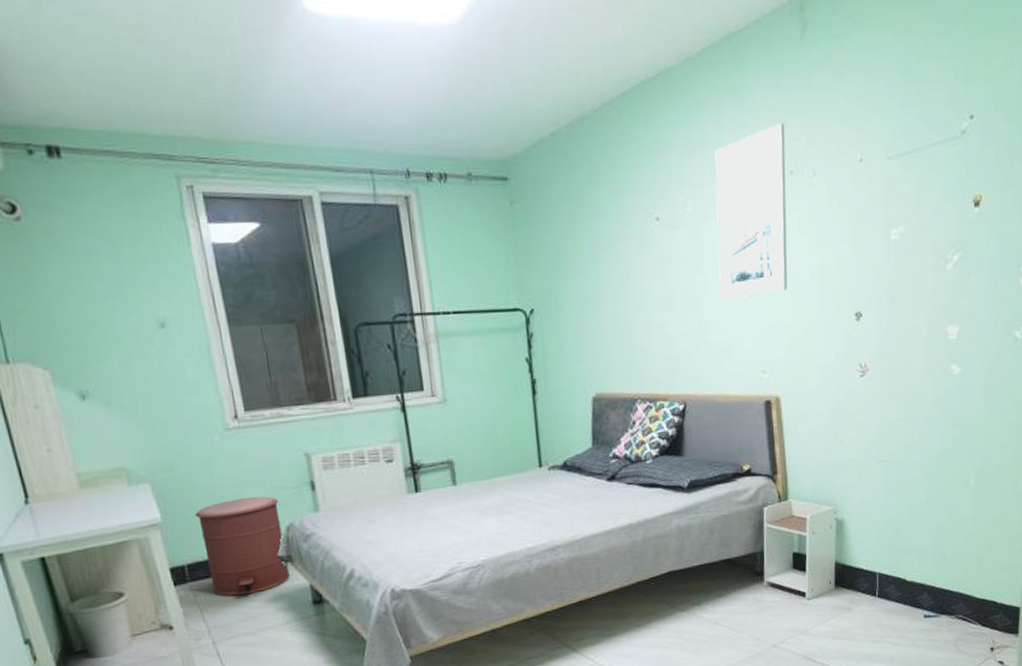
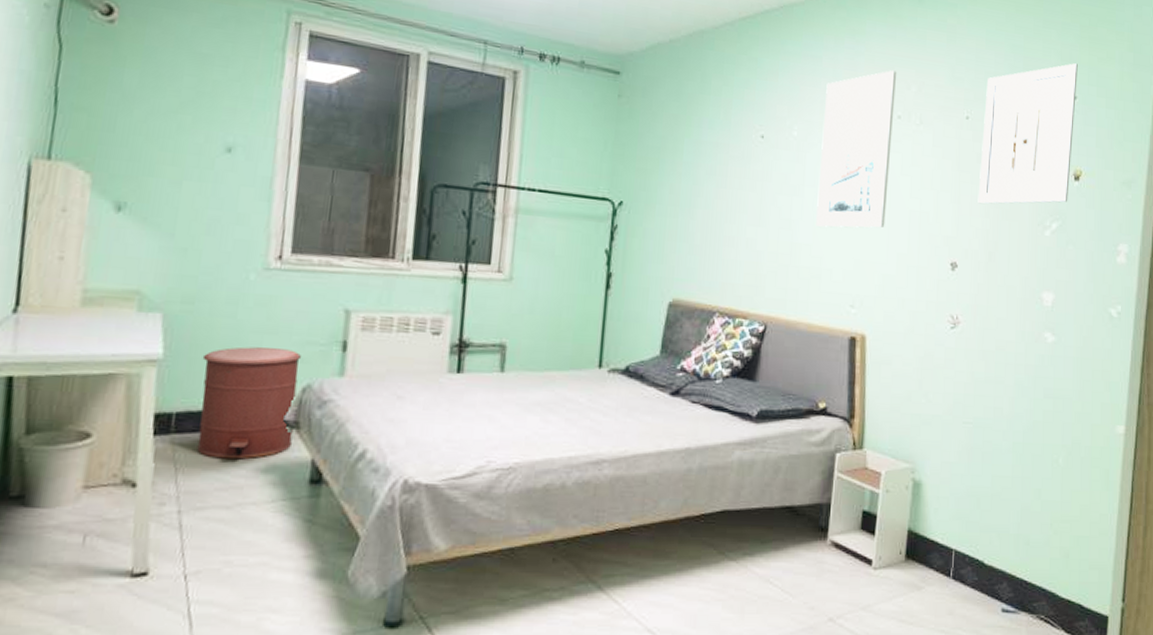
wall art: none [877,78,974,249] -> present [978,63,1078,204]

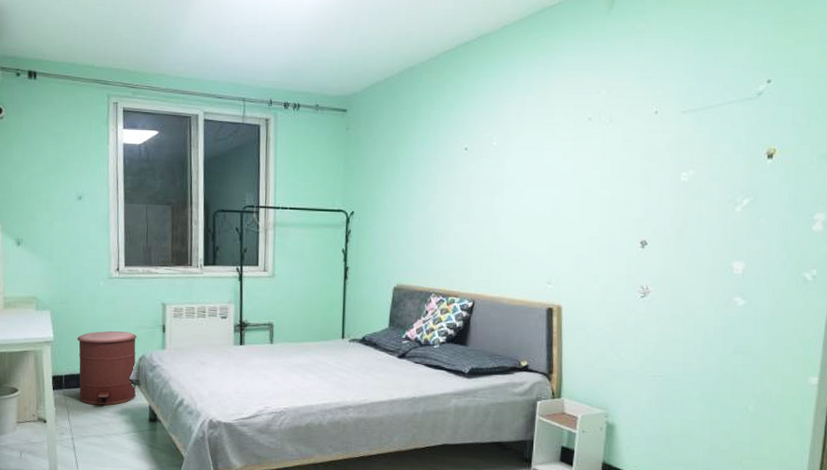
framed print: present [816,70,897,228] -> none [515,79,587,219]
wall art: present [978,63,1078,204] -> none [667,49,773,188]

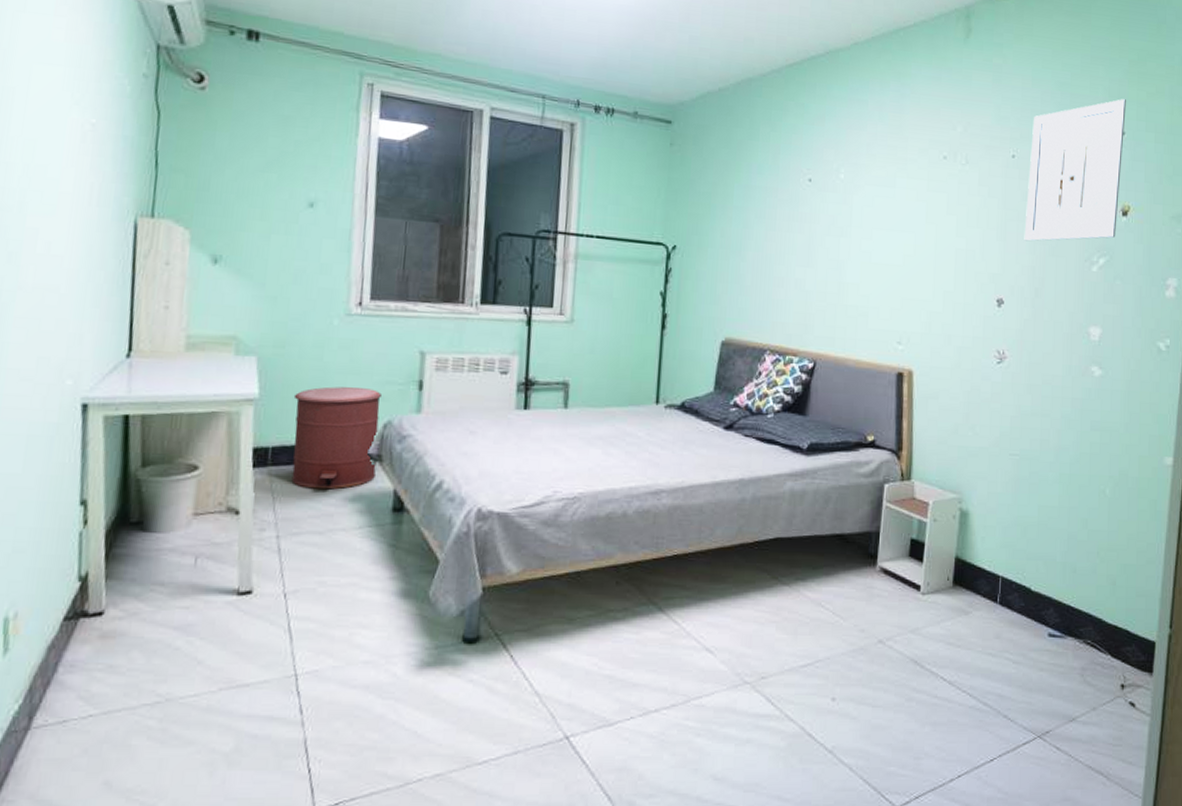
wall art: none [667,49,773,188] -> present [1024,99,1126,241]

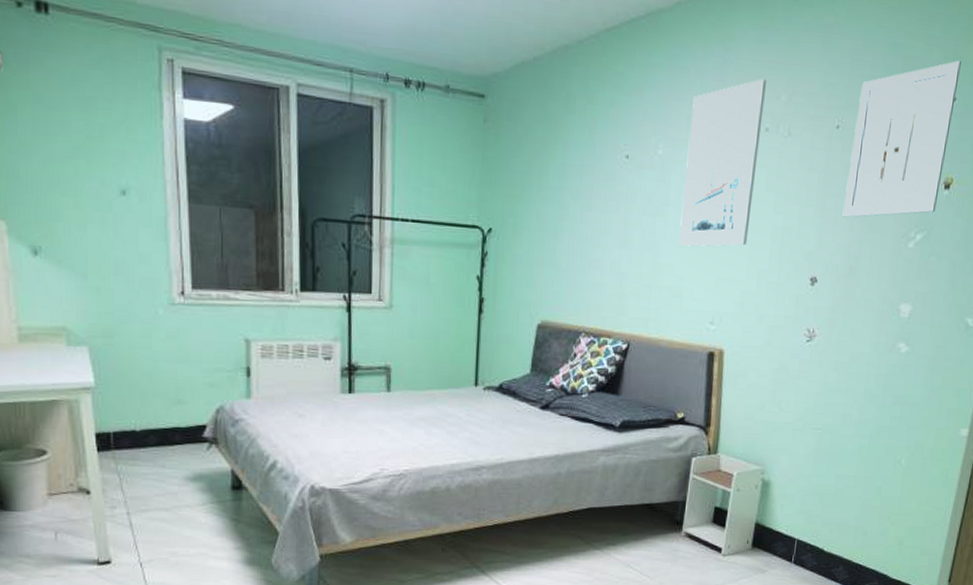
trash can: present [291,386,381,489] -> none [128,374,213,470]
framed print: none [863,111,943,267] -> present [679,79,767,247]

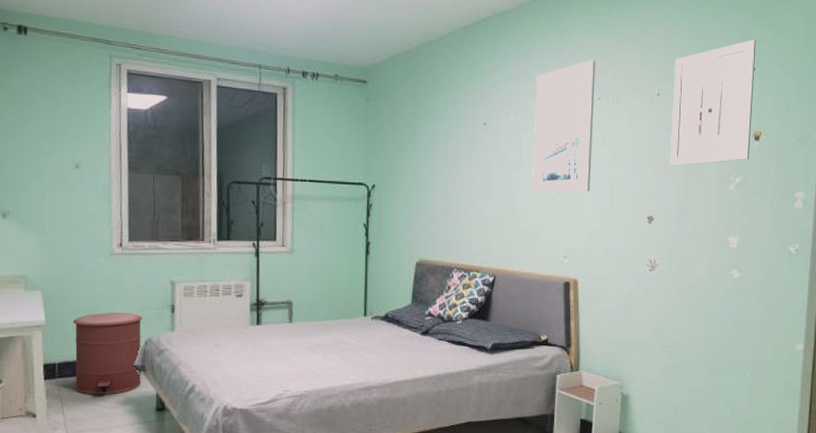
trash can: none [128,374,213,470] -> present [72,313,142,395]

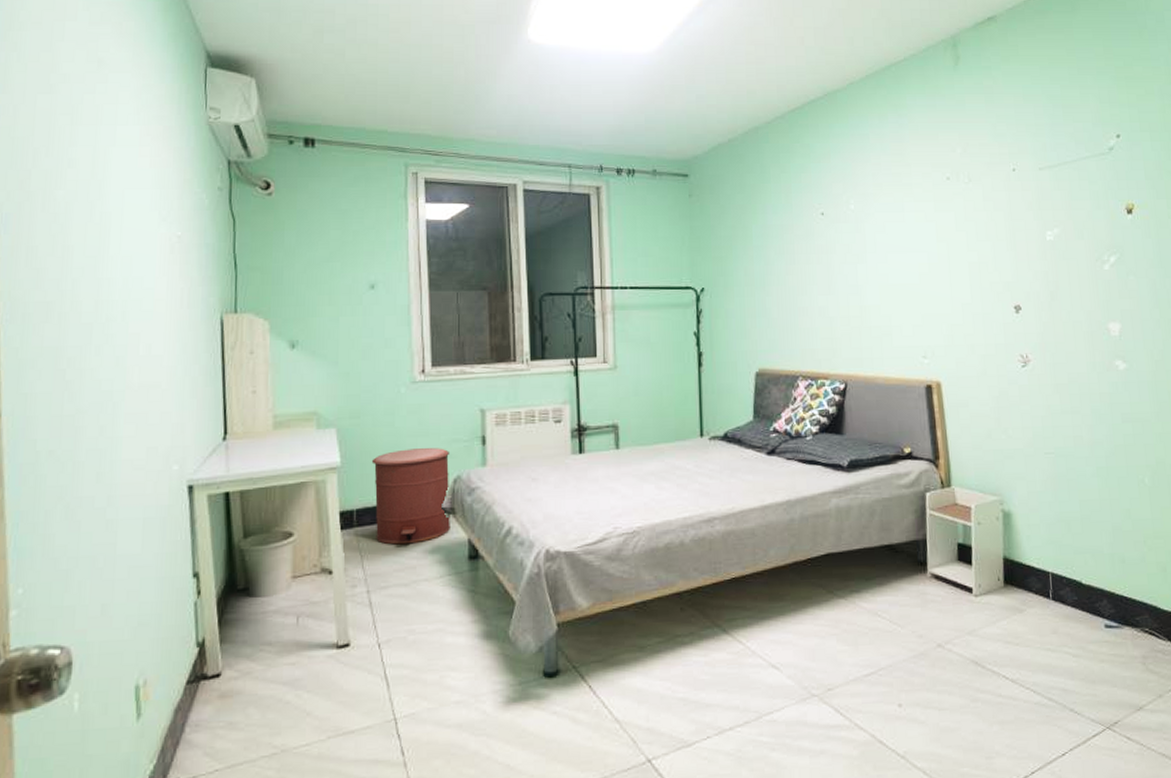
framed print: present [532,60,596,194] -> none [876,137,947,288]
wall art: present [669,39,756,166] -> none [1028,104,1123,248]

